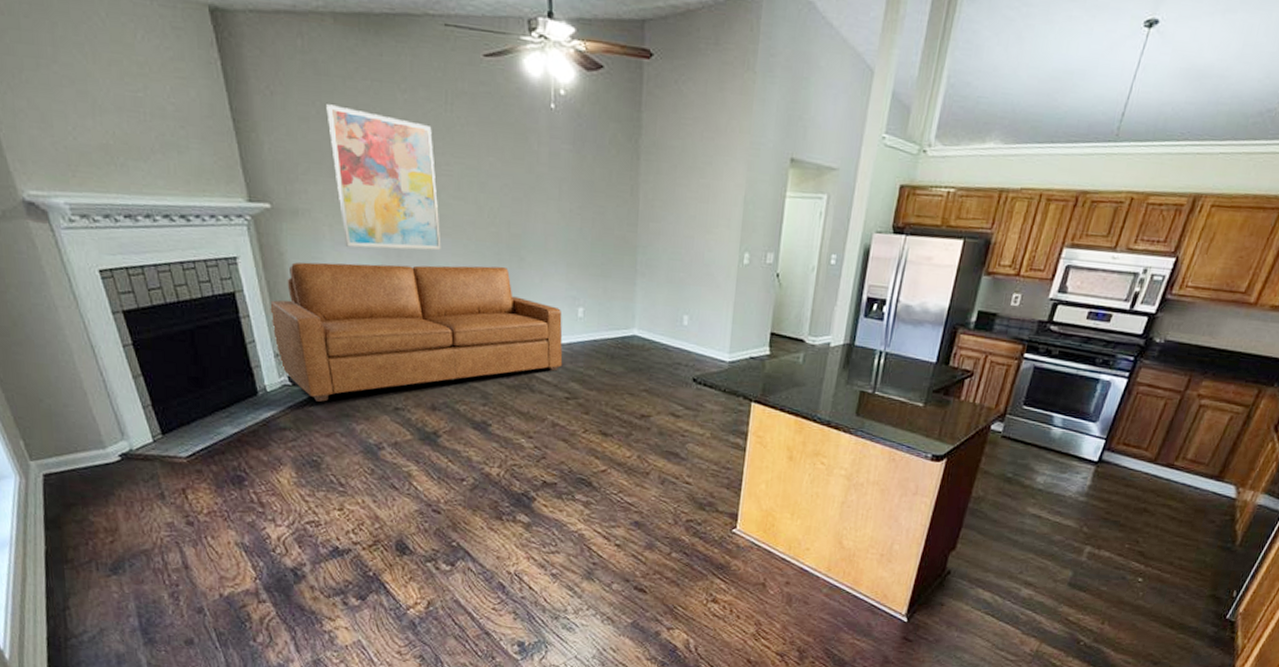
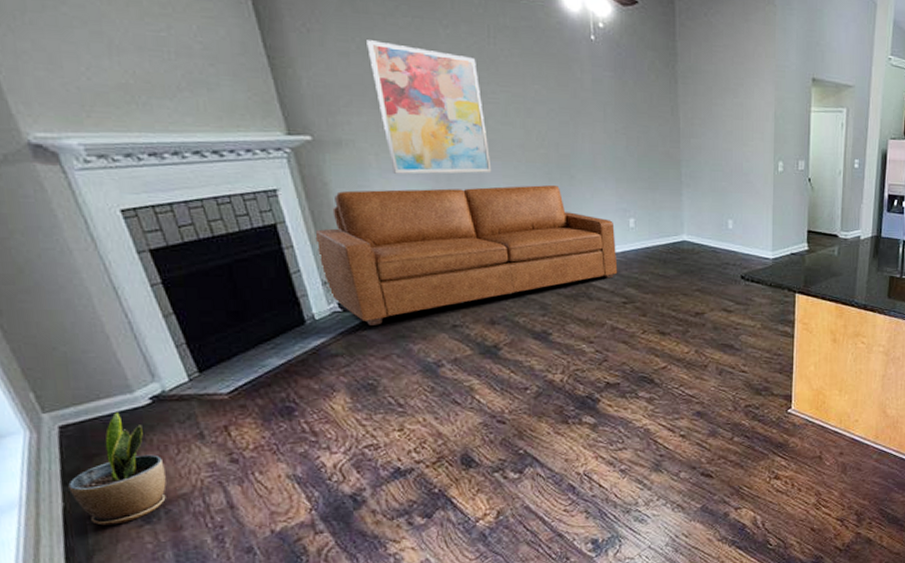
potted plant: none [50,466,131,572] -> present [68,412,166,526]

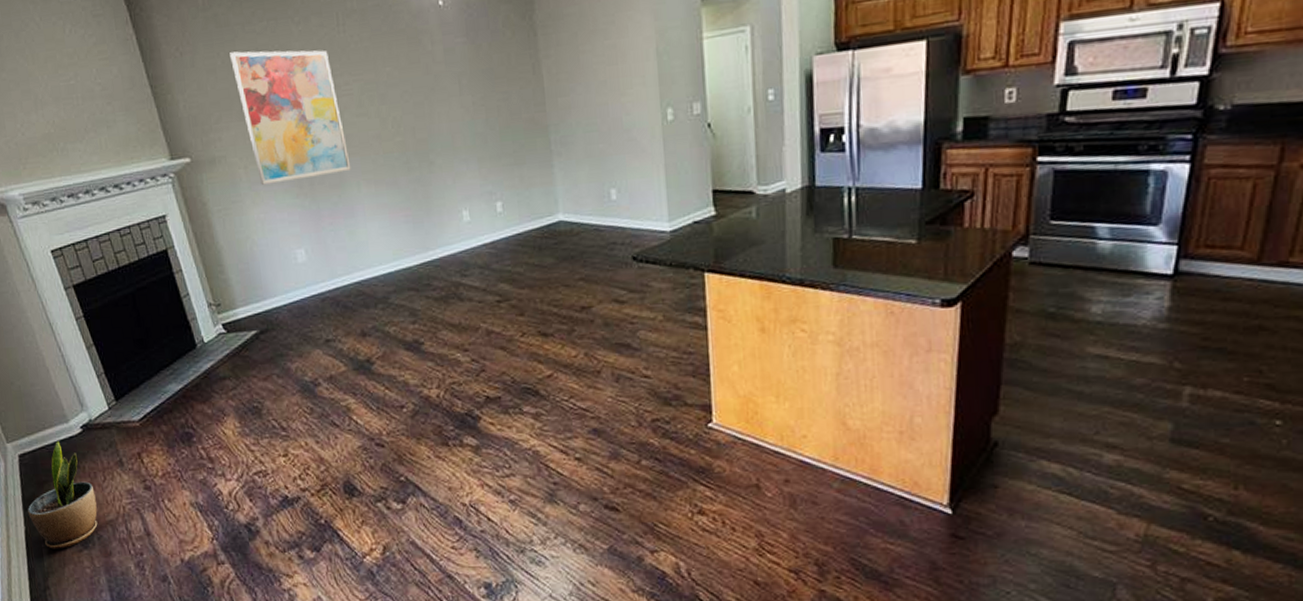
sofa: present [315,184,618,325] -> none [199,174,489,345]

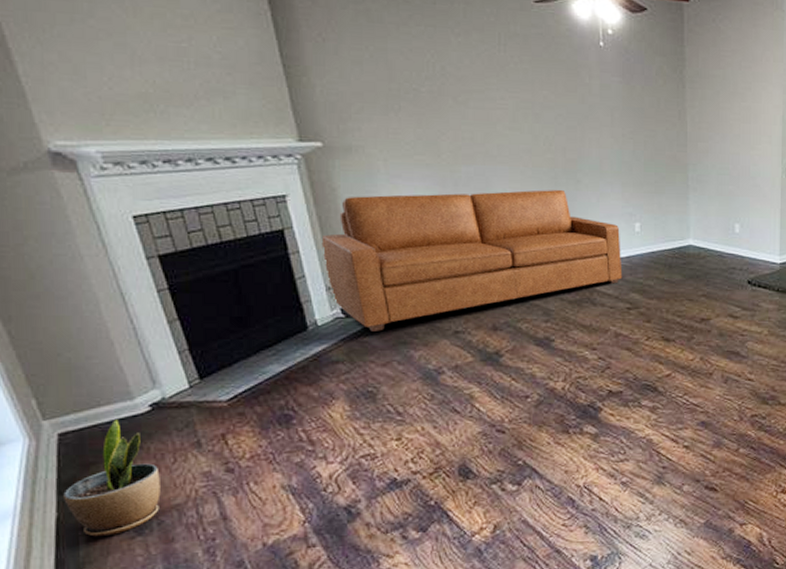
sofa: none [199,174,489,345] -> present [321,189,623,331]
wall art: present [230,50,351,185] -> none [380,48,498,180]

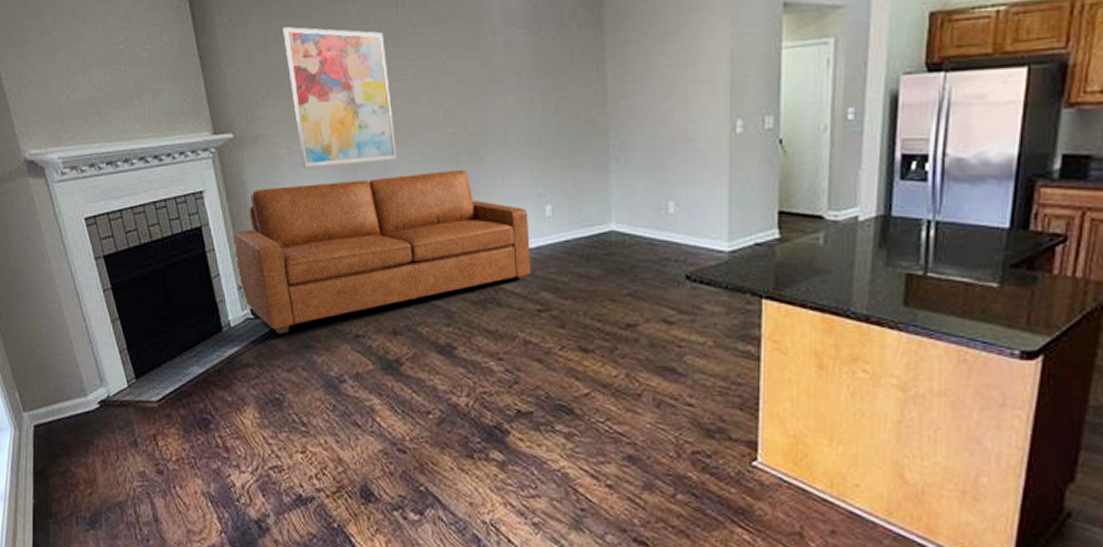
potted plant: present [63,420,161,537] -> none [38,415,107,527]
wall art: none [380,48,498,180] -> present [283,27,397,168]

